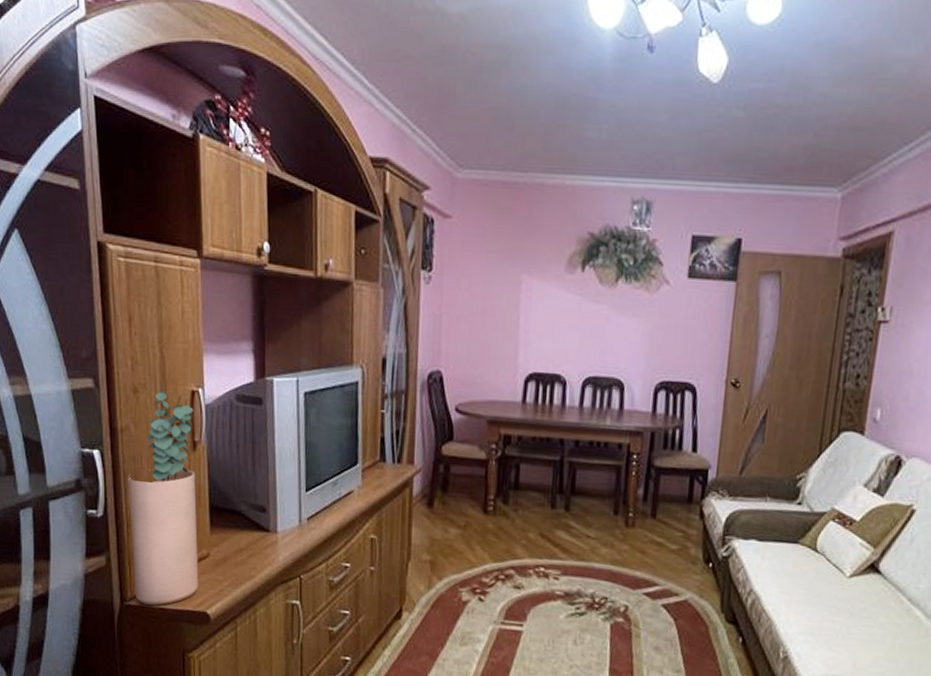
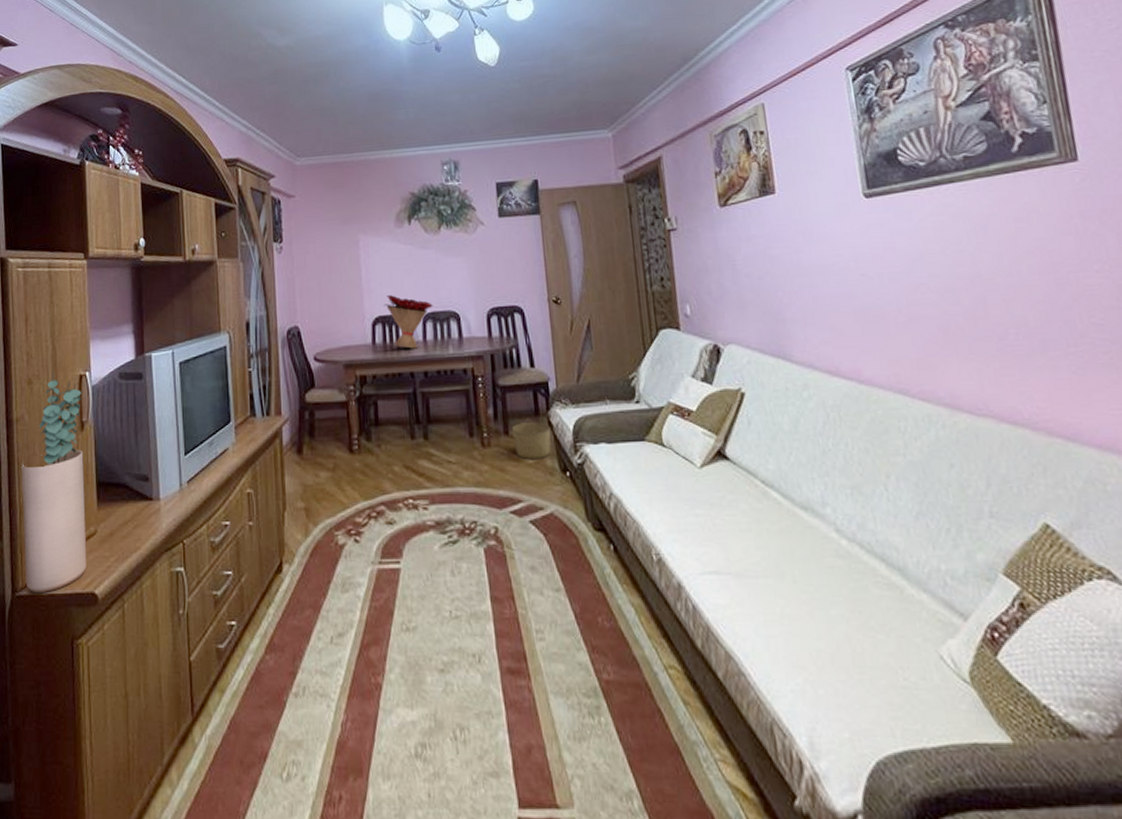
flower bouquet: none [540,351,597,414] -> present [383,295,434,349]
basket: none [659,504,702,547] -> present [511,418,551,460]

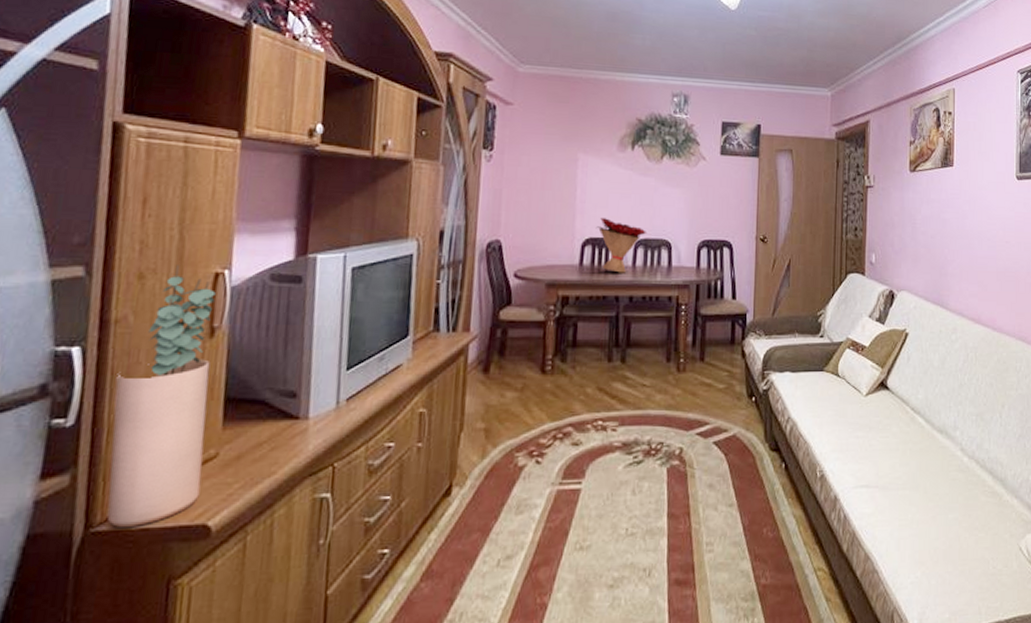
basket: present [511,418,551,460] -> none [707,346,744,386]

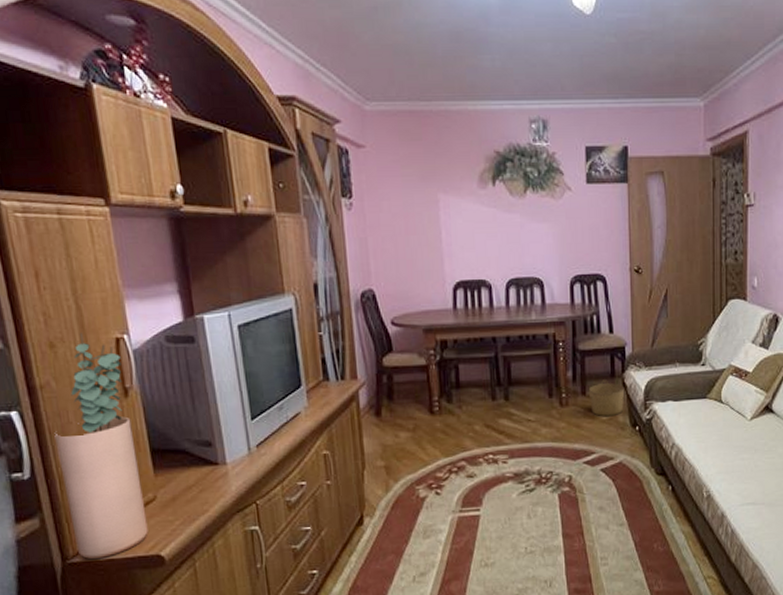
flower bouquet: present [595,218,648,273] -> none [465,260,518,314]
basket: none [707,346,744,386] -> present [588,379,625,417]

